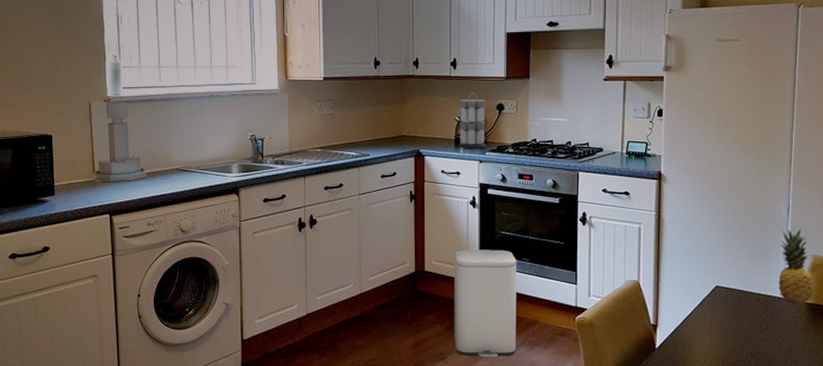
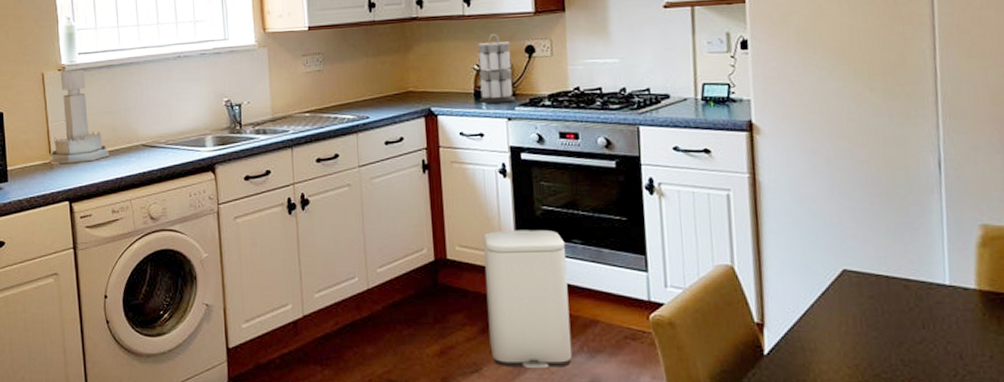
fruit: present [778,228,814,303] -> none [932,188,989,292]

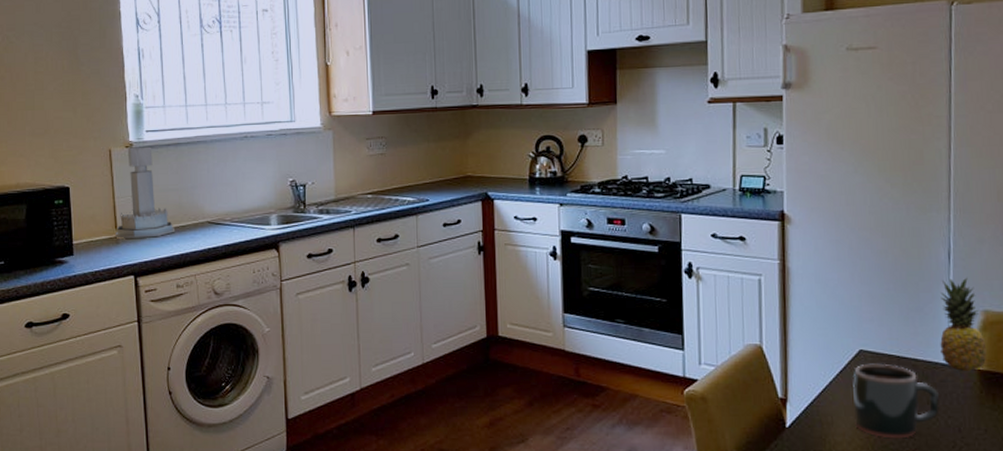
spice rack: present [477,34,516,104] -> none [533,123,568,190]
pedal bin: present [482,229,573,369] -> none [532,309,612,440]
mug: none [836,284,937,367] -> present [852,363,940,439]
fruit: none [932,188,989,292] -> present [940,277,987,371]

